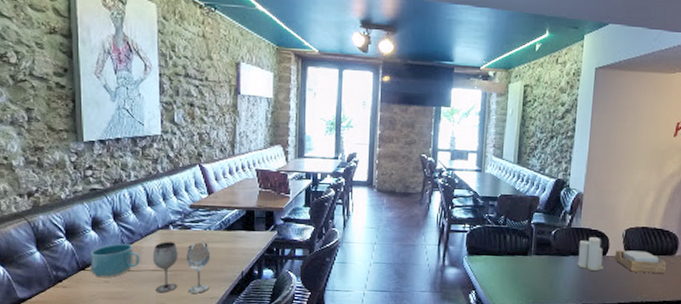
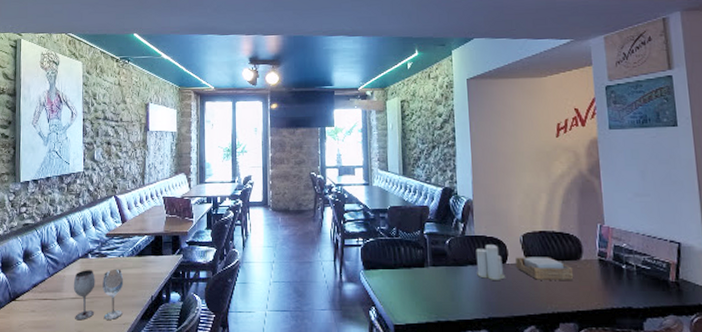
cup: present [91,243,140,278] -> none [21,274,63,308]

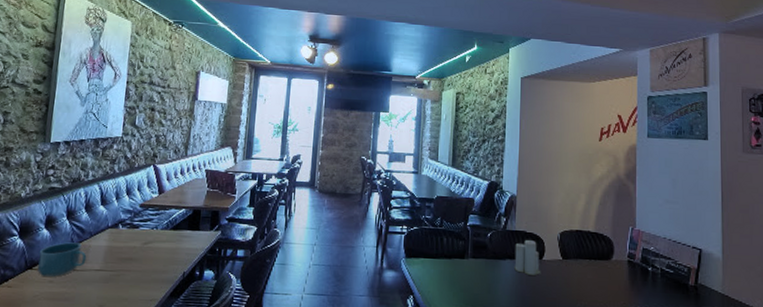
cup: none [21,274,63,308] -> present [37,242,87,278]
wineglass: present [73,270,124,321] -> none [97,241,155,295]
napkin holder: present [516,257,574,280] -> none [552,254,604,279]

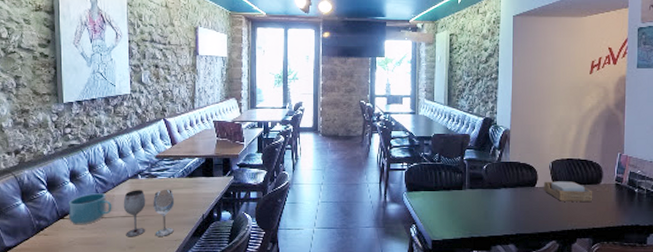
wineglass: none [97,241,155,295] -> present [123,190,175,237]
candle: present [513,239,541,275] -> none [508,169,534,201]
napkin holder: none [552,254,604,279] -> present [544,181,593,202]

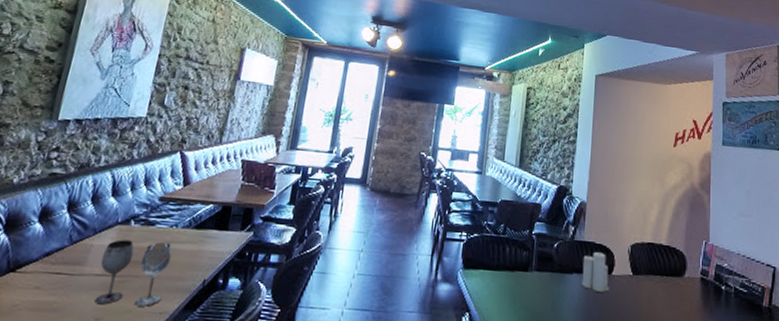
cup: present [69,193,112,225] -> none [21,240,87,283]
candle: none [508,169,534,201] -> present [580,251,610,292]
napkin holder: present [544,181,593,202] -> none [621,268,676,298]

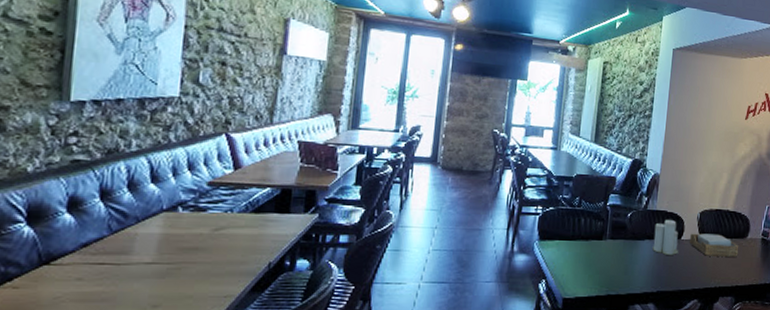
wineglass: present [94,239,172,307] -> none [149,227,230,292]
napkin holder: none [621,268,676,298] -> present [690,233,739,257]

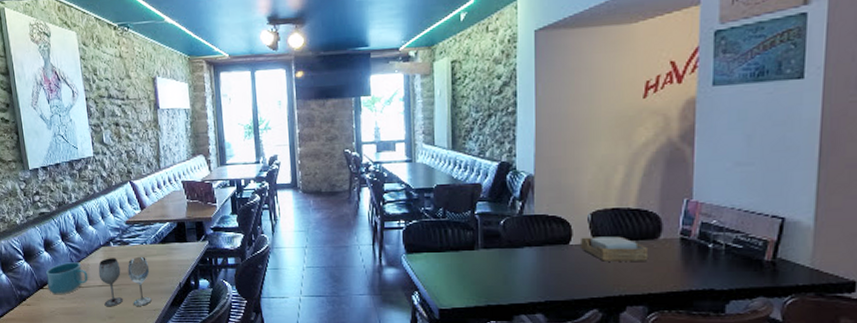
cup: none [58,229,132,274] -> present [46,262,89,295]
wineglass: none [149,227,230,292] -> present [98,257,152,307]
candle: present [651,219,679,255] -> none [533,223,568,262]

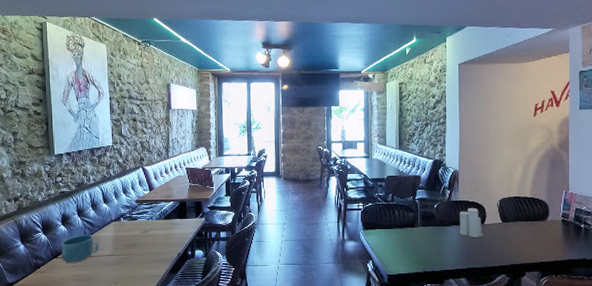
wineglass: present [98,257,152,307] -> none [108,231,153,274]
candle: none [533,223,568,262] -> present [458,207,484,237]
napkin holder: present [581,236,649,261] -> none [493,218,540,237]

